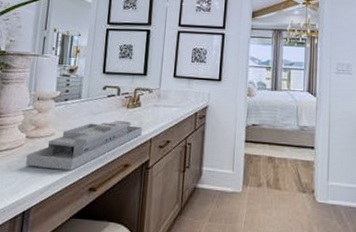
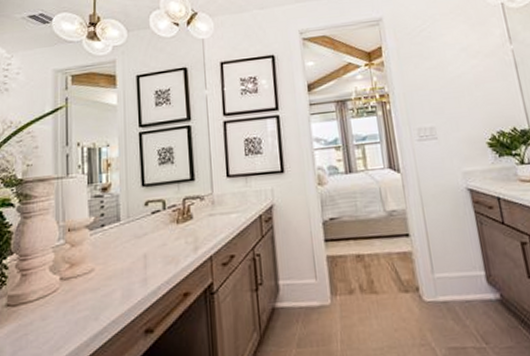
desk organizer: present [26,121,143,171] -> none [64,239,200,315]

